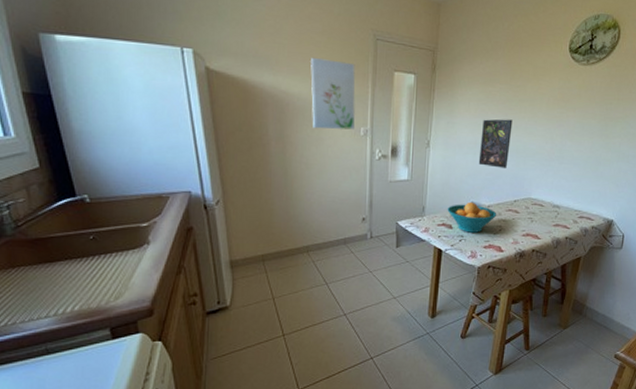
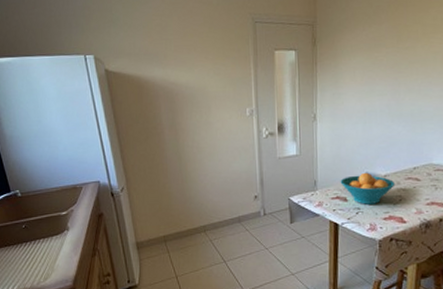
wall art: present [310,57,355,130] -> none [195,47,240,114]
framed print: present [478,119,513,168] -> none [369,83,404,135]

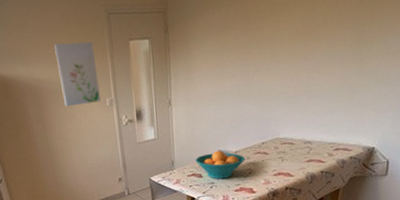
wall art: none [195,47,240,114] -> present [54,41,101,107]

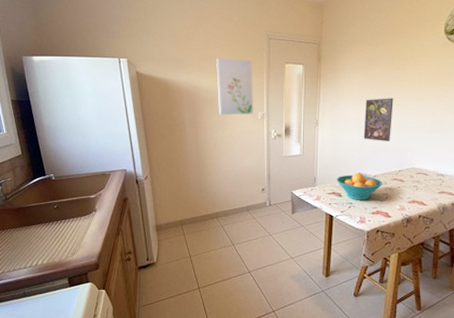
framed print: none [221,63,253,114] -> present [363,98,394,141]

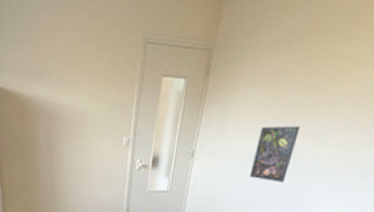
wall art: present [216,57,253,115] -> none [77,67,122,139]

